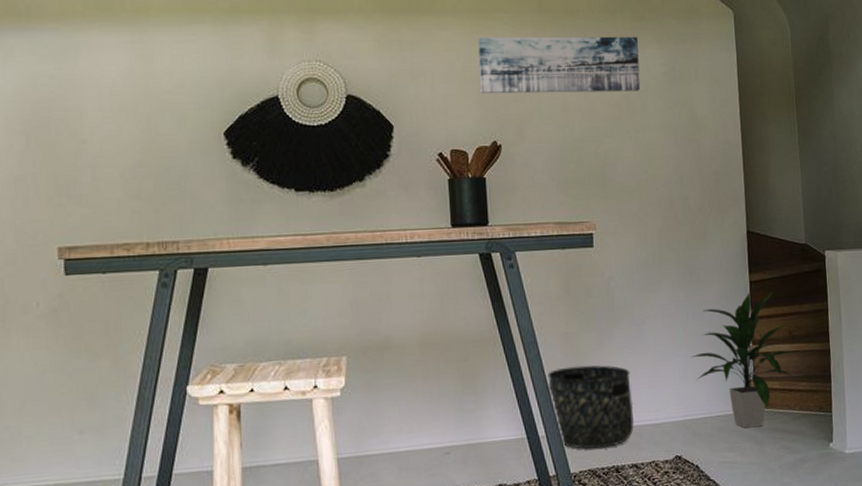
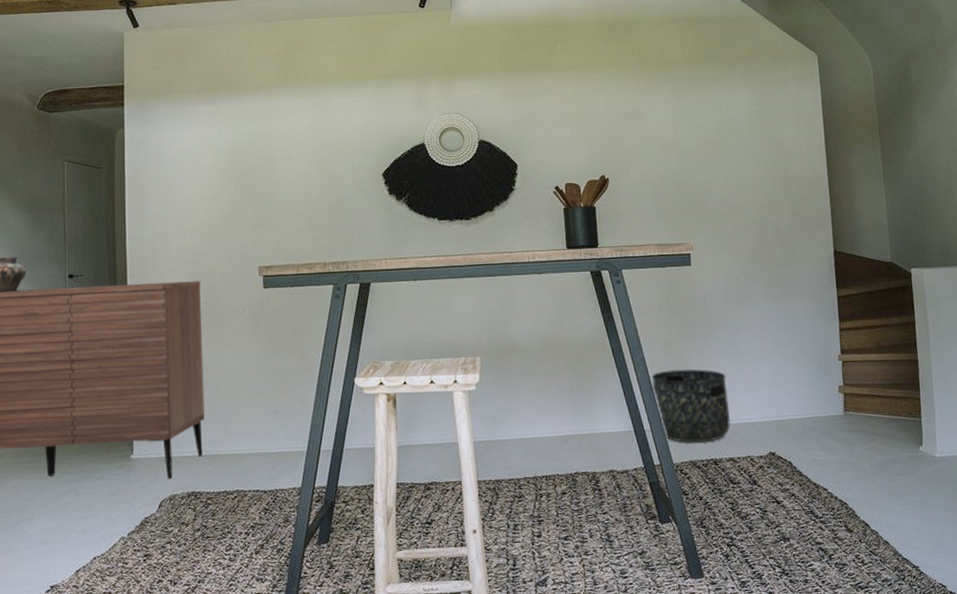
wall art: present [478,36,641,94] -> none [588,80,732,136]
indoor plant: present [690,292,795,429] -> none [782,306,883,430]

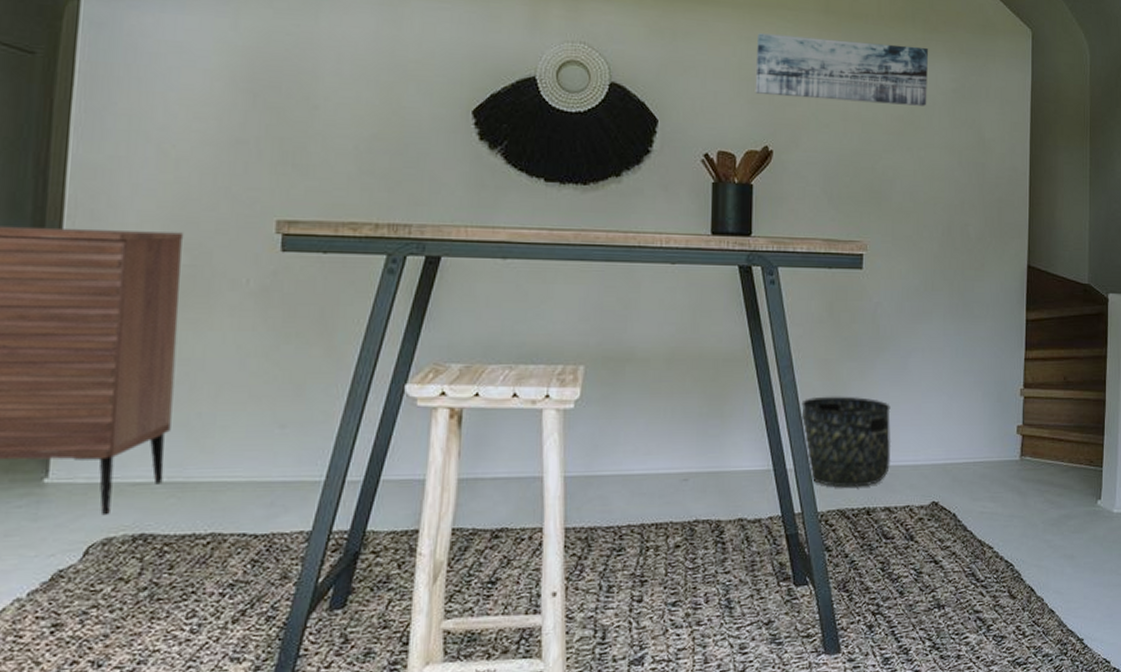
wall art: none [588,80,732,136] -> present [755,33,929,106]

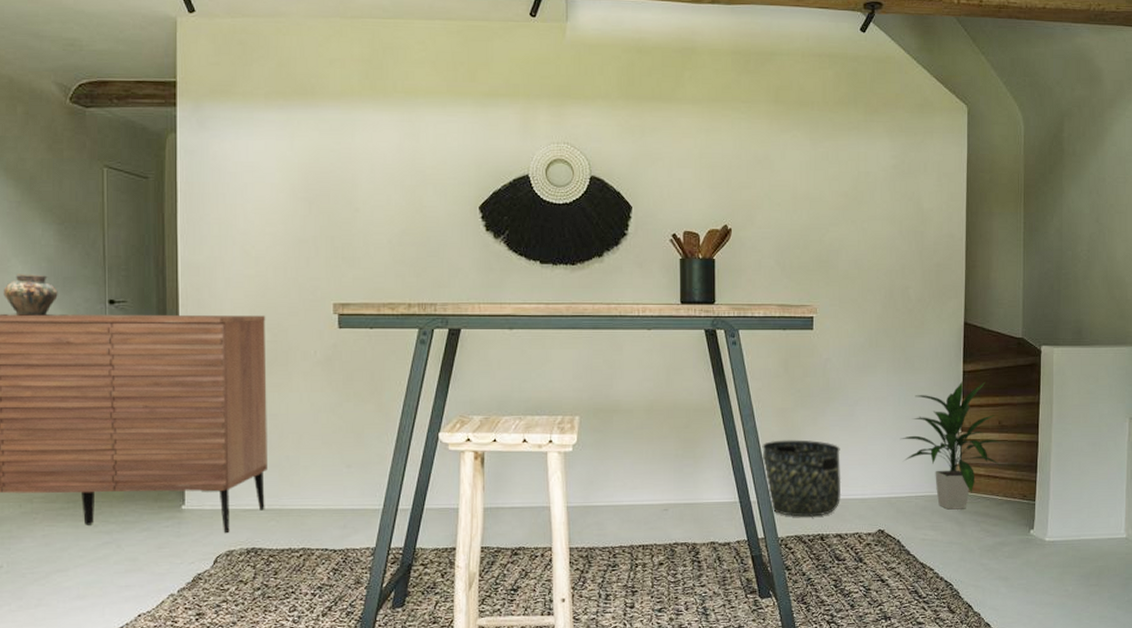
wall art: present [755,33,929,106] -> none [714,125,871,182]
indoor plant: none [957,331,1067,478] -> present [900,381,1002,510]

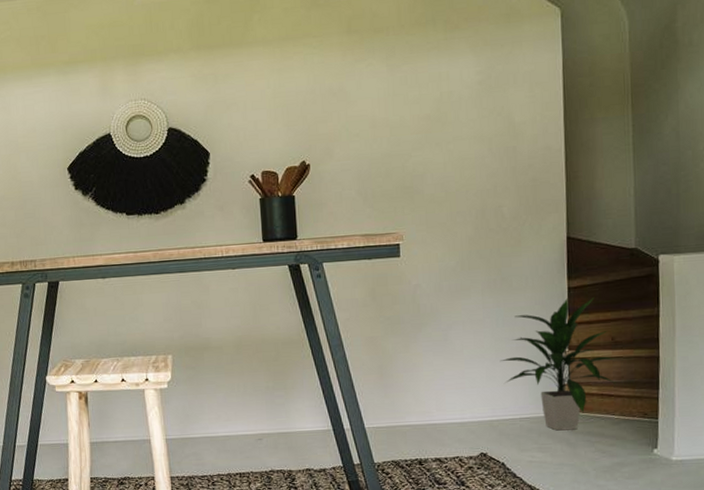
basket: present [762,439,842,517] -> none [353,366,439,443]

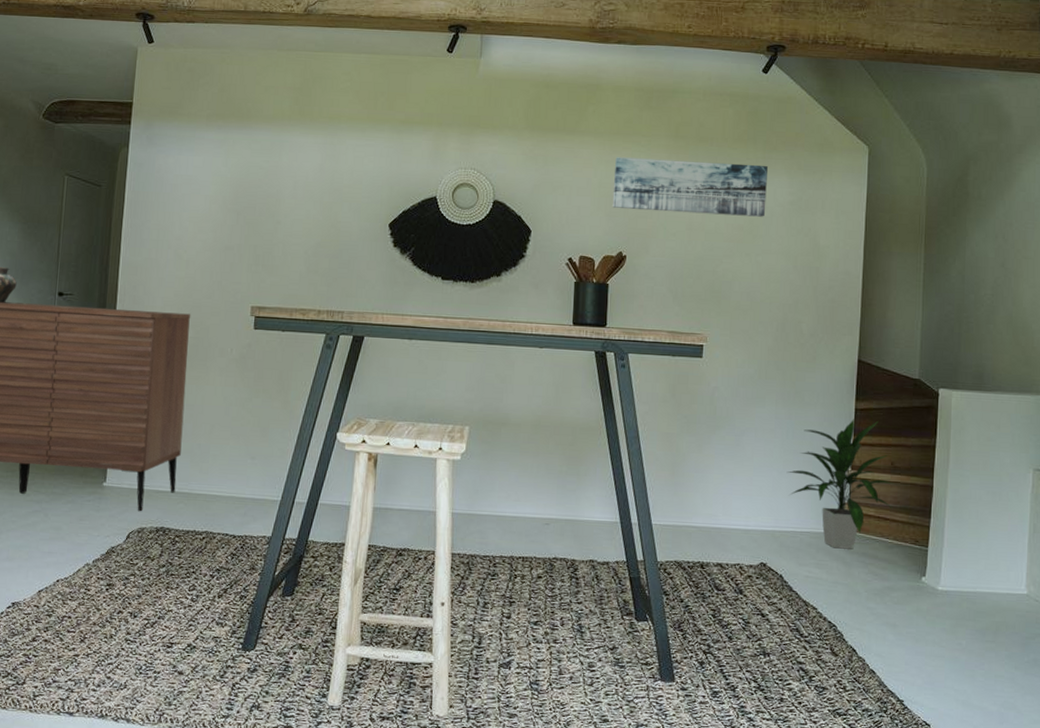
wall art: none [287,46,453,117] -> present [612,157,769,217]

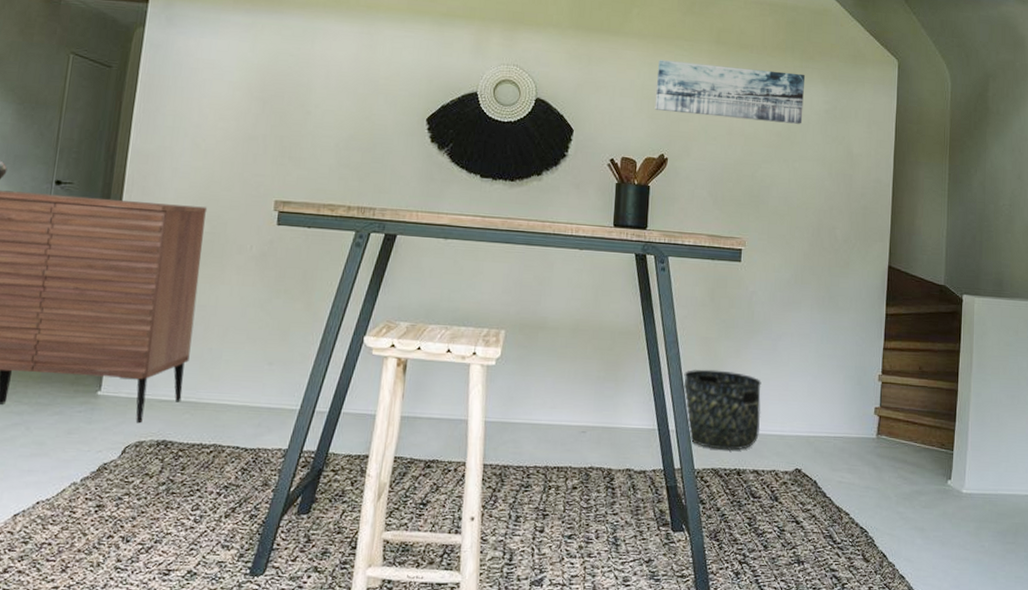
basket: none [645,464,725,544] -> present [683,369,762,450]
indoor plant: present [786,419,894,549] -> none [821,324,922,454]

